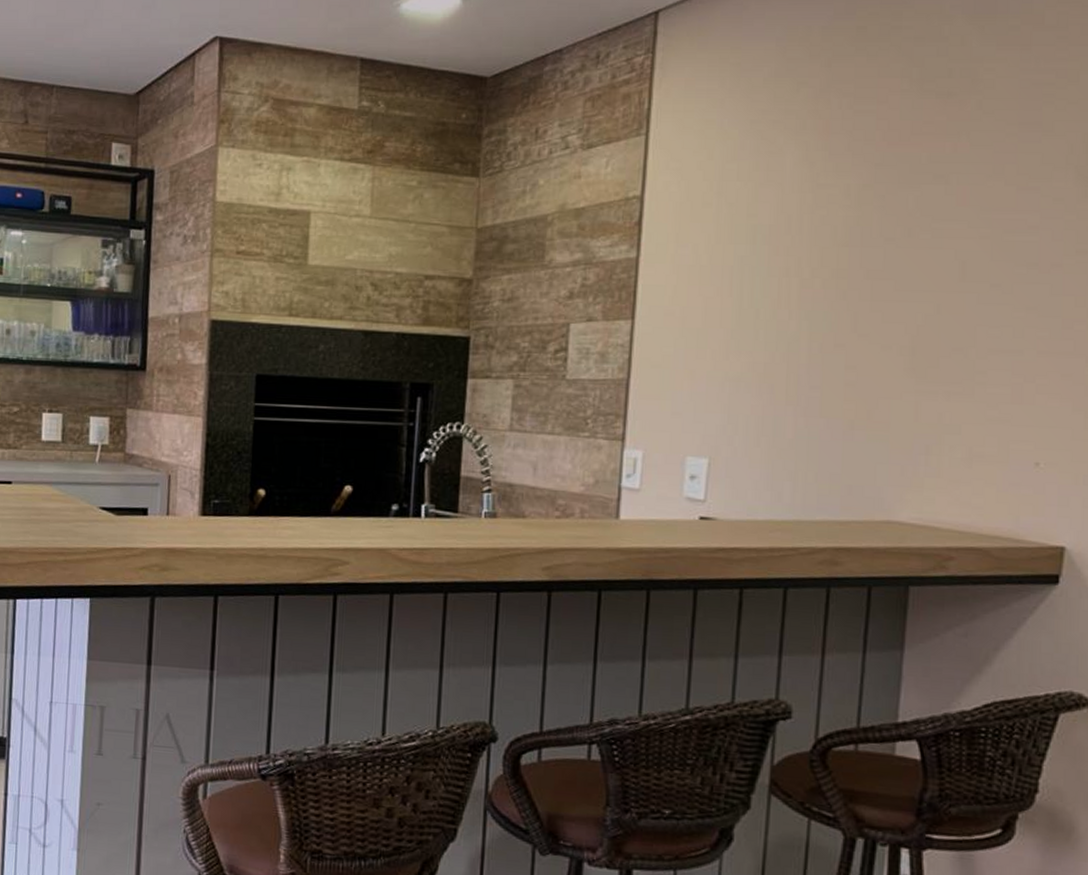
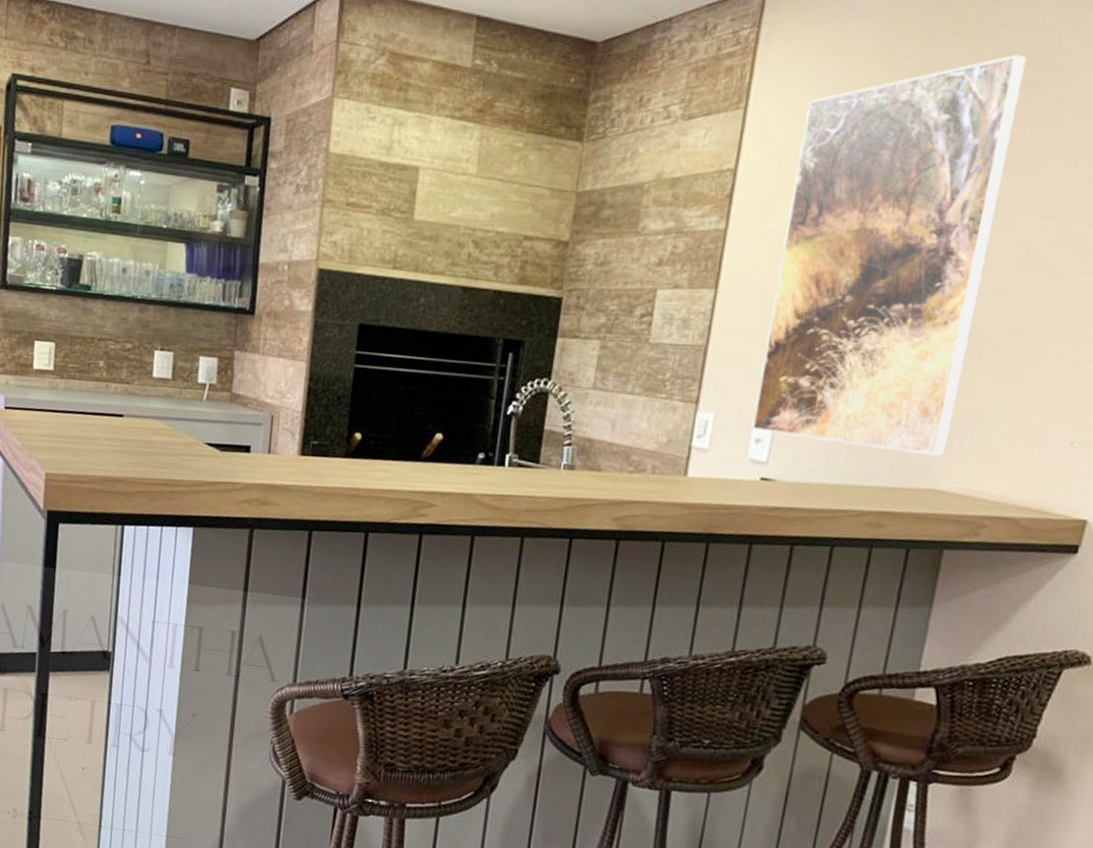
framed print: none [684,65,938,486] -> present [751,54,1027,457]

